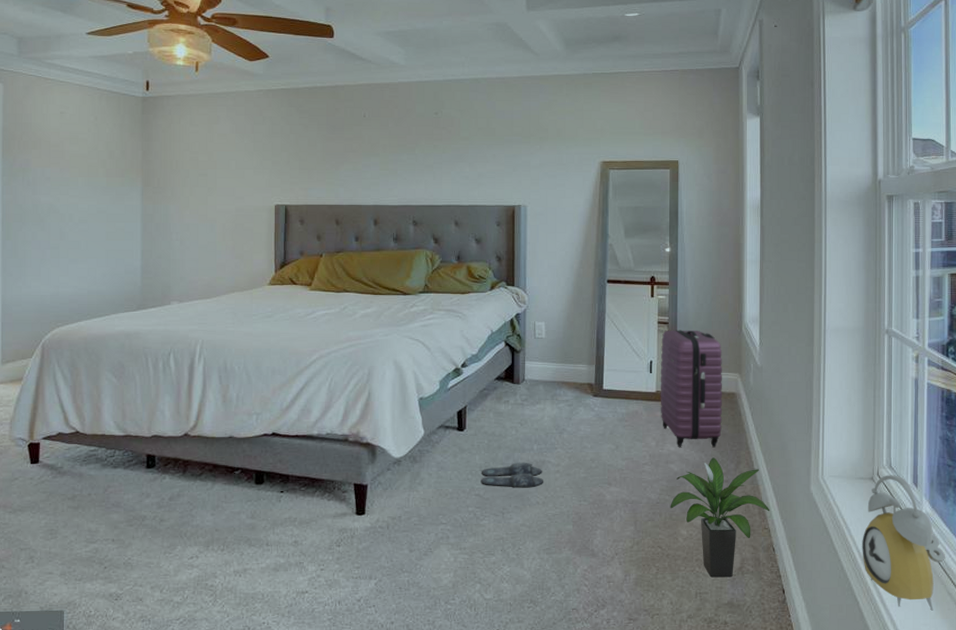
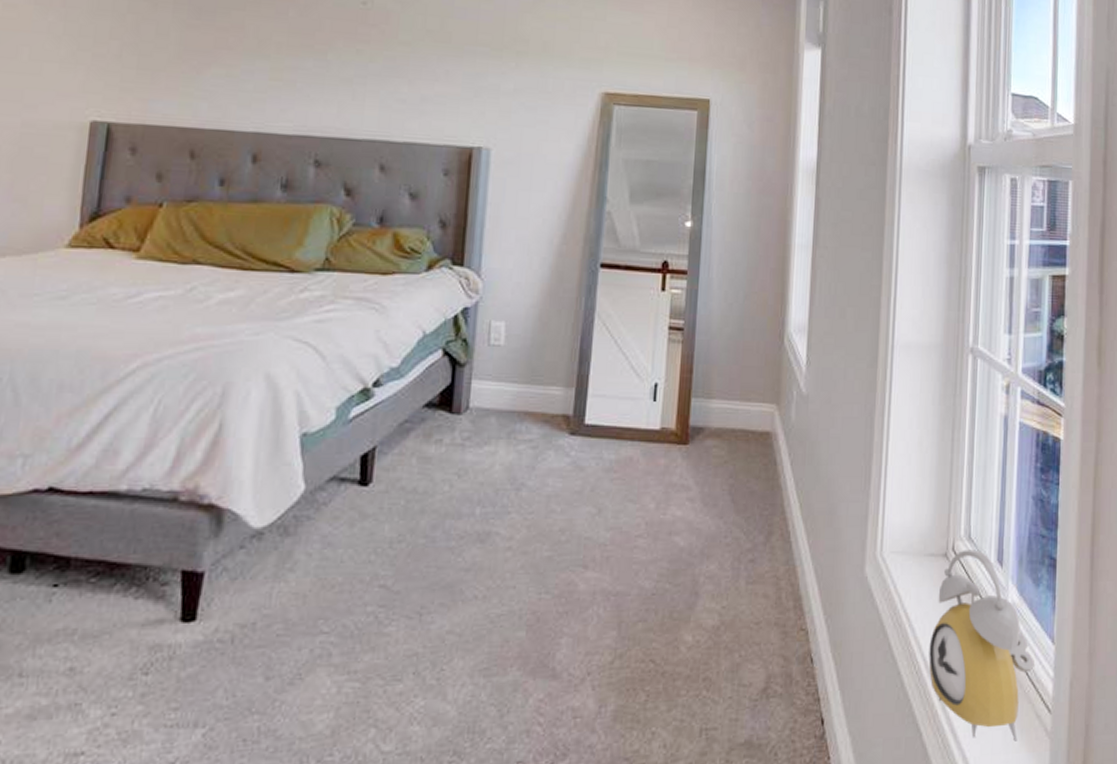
slippers: present [481,462,543,488] -> none [389,534,486,575]
suitcase: present [660,330,722,448] -> none [665,339,756,512]
potted plant: present [670,457,770,578] -> none [670,526,810,705]

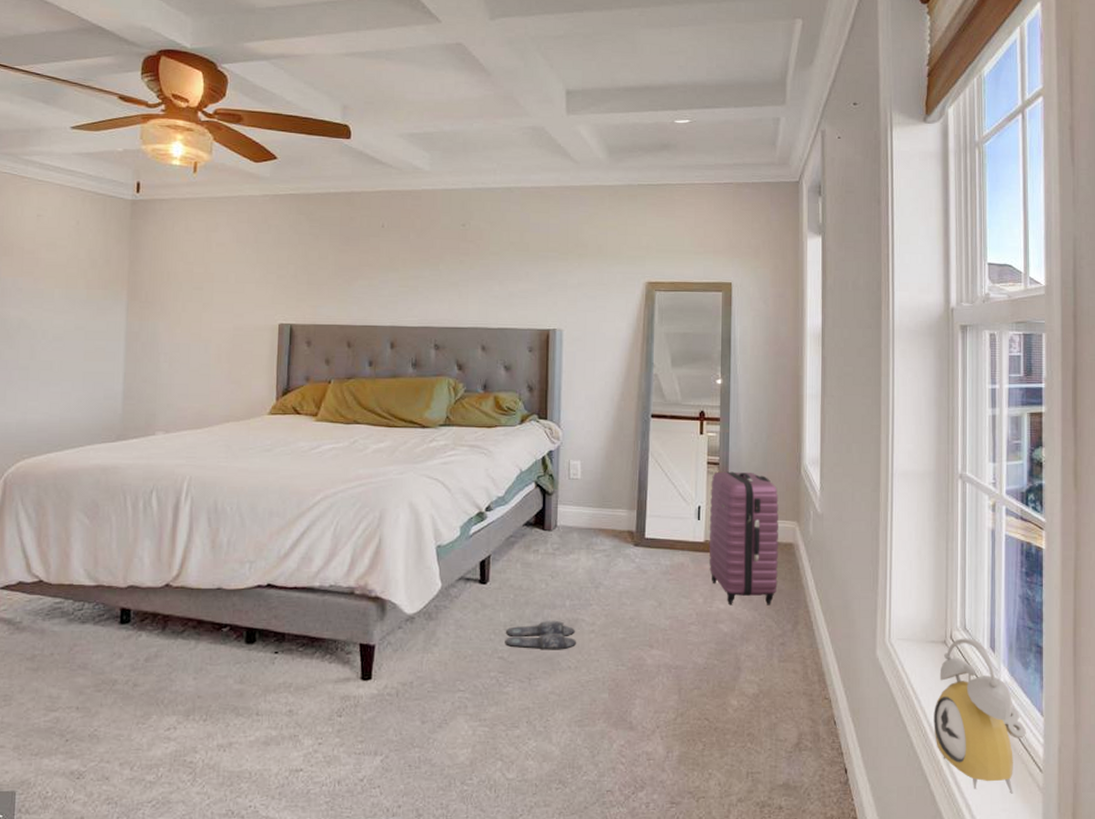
slippers: none [389,534,486,575] -> present [505,620,576,650]
suitcase: none [665,339,756,512] -> present [709,471,779,606]

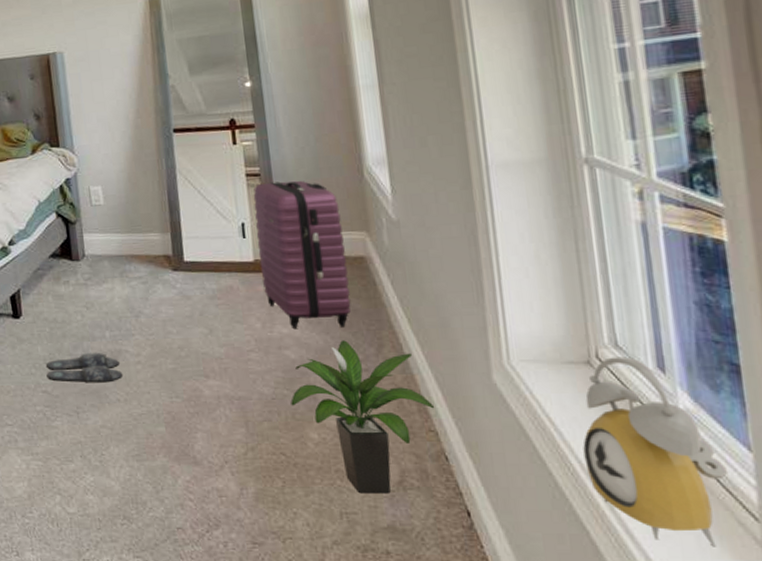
potted plant: none [719,617,831,755] -> present [290,340,435,494]

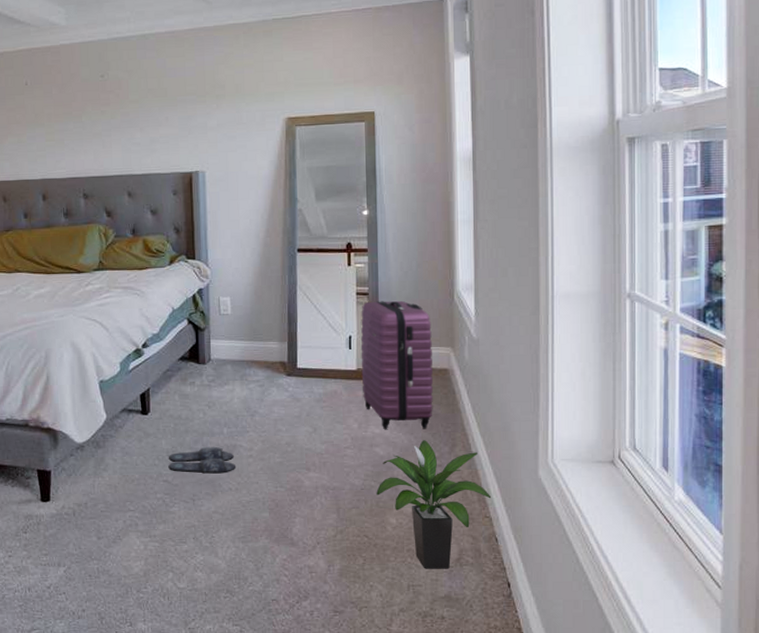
alarm clock: present [583,356,729,547] -> none [601,458,704,609]

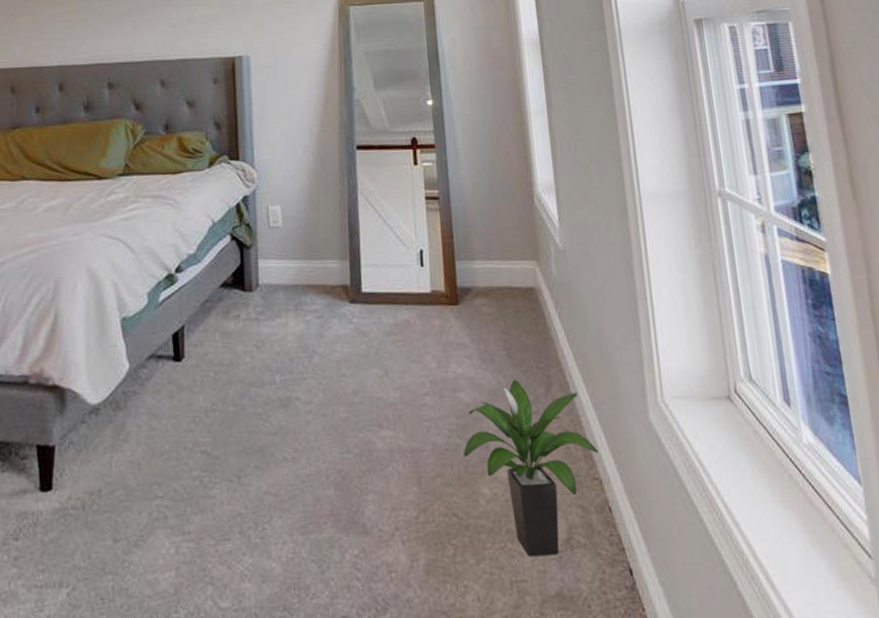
slippers: present [168,446,235,474] -> none [207,400,291,439]
suitcase: present [360,300,433,430] -> none [432,205,522,369]

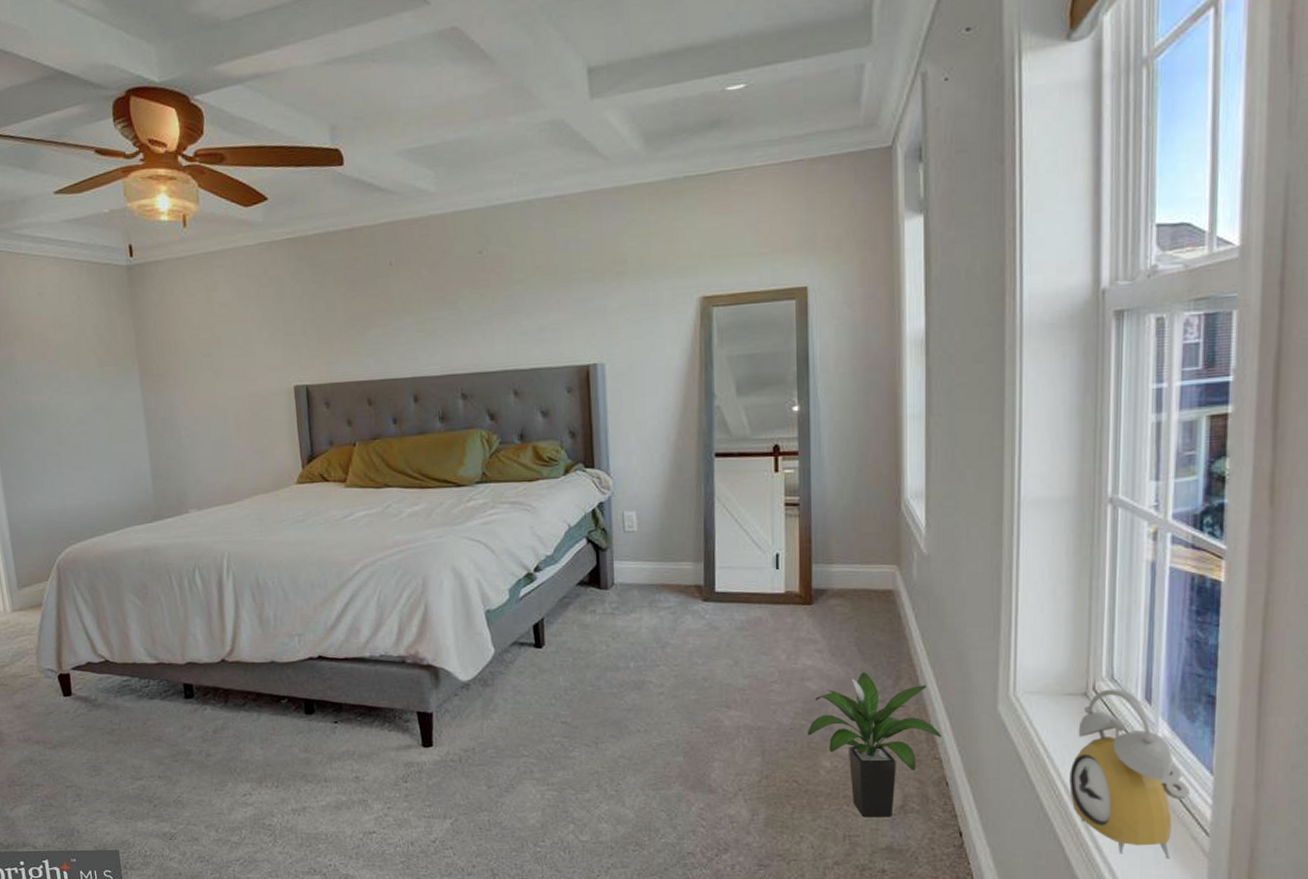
alarm clock: none [727,390,845,590] -> present [1069,689,1191,859]

